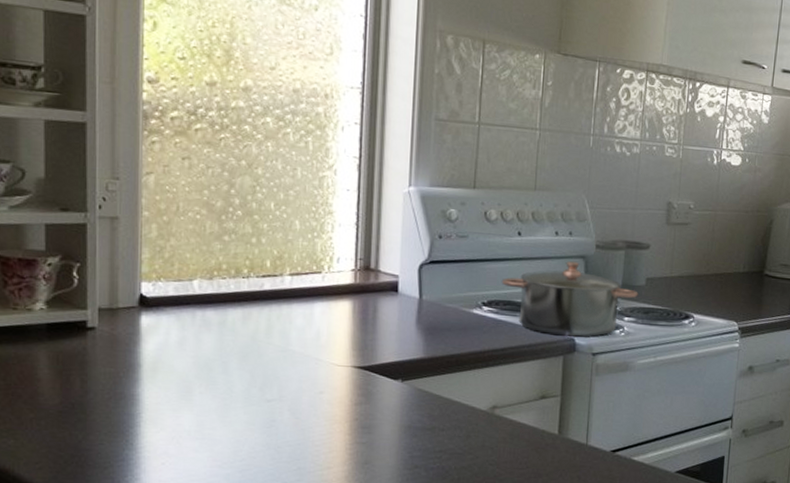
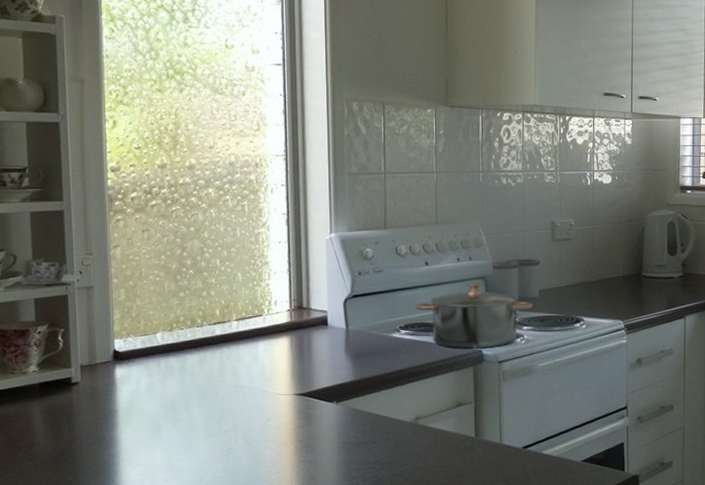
teacup: none [22,176,105,212] -> present [15,258,82,285]

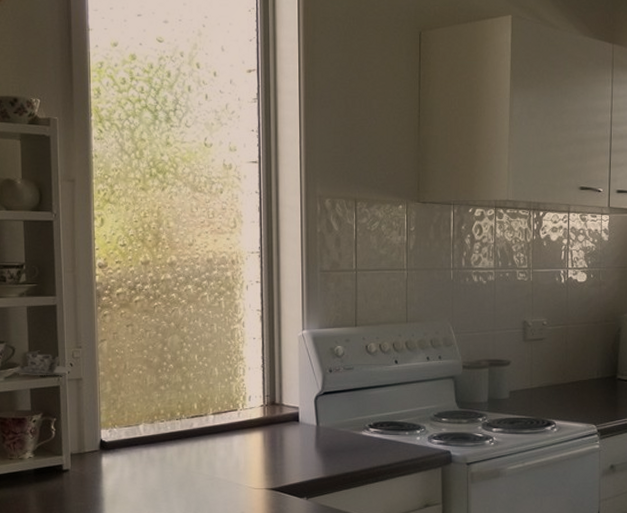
cooking pot: present [414,283,534,349] -> none [383,382,504,449]

